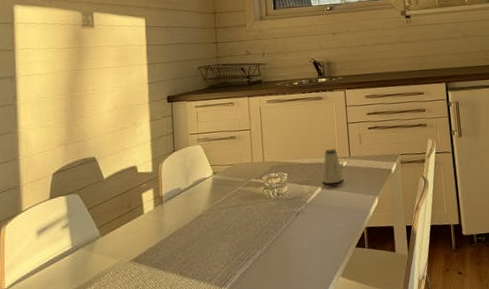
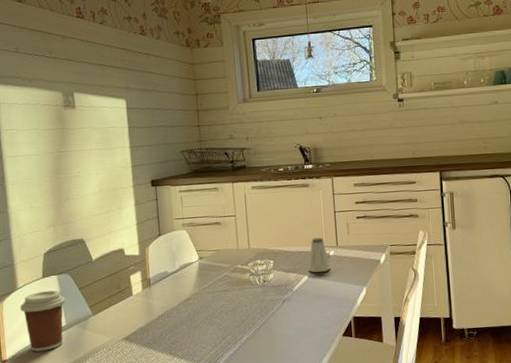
coffee cup: none [23,211,73,279] -> present [20,290,66,352]

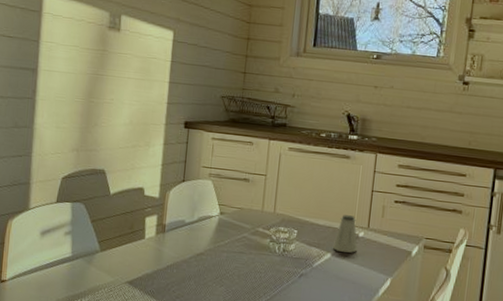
coffee cup: present [20,290,66,352] -> none [28,216,76,279]

